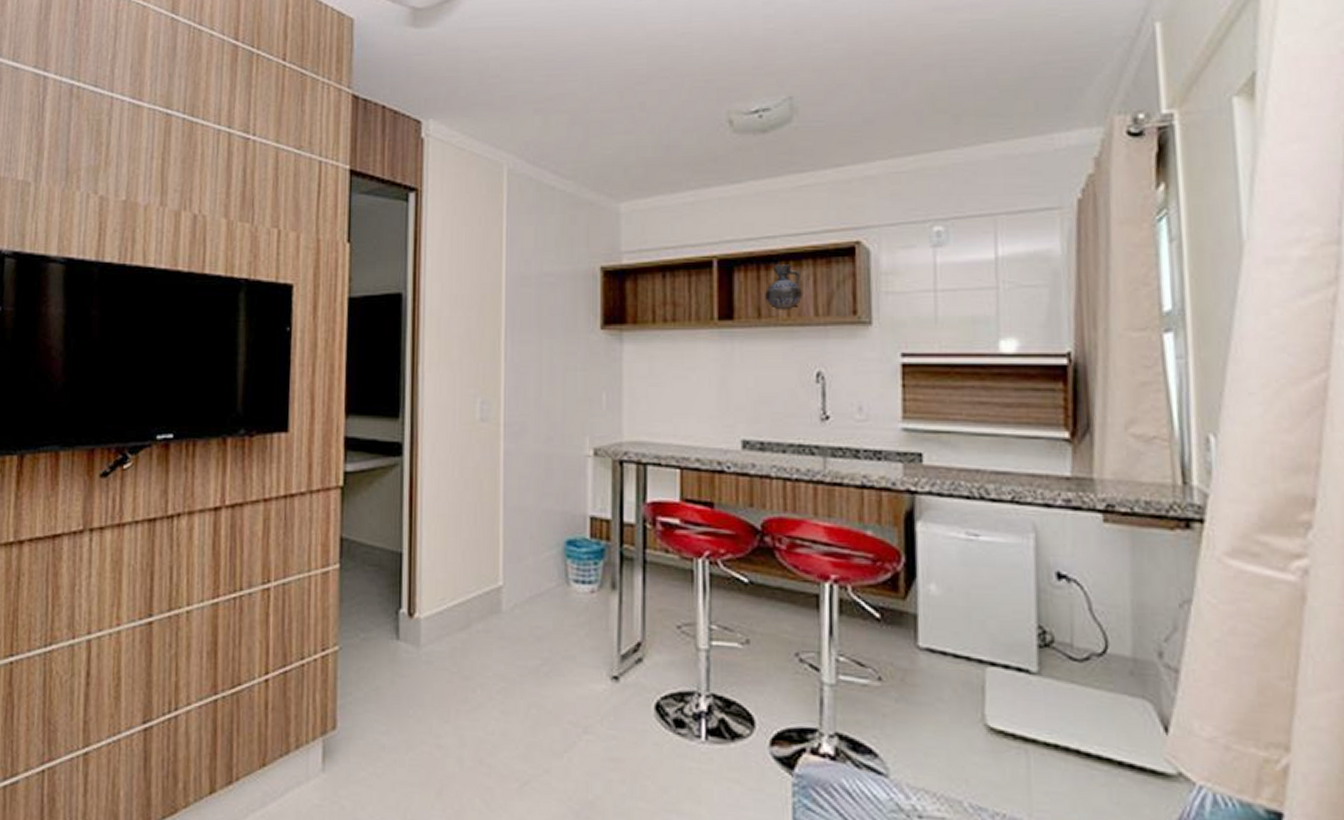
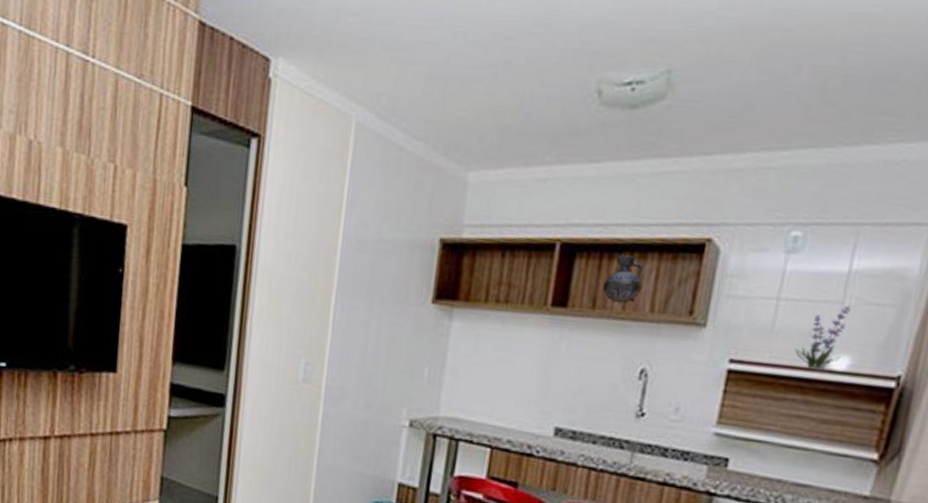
plant: none [962,290,1008,354] -> present [795,305,851,369]

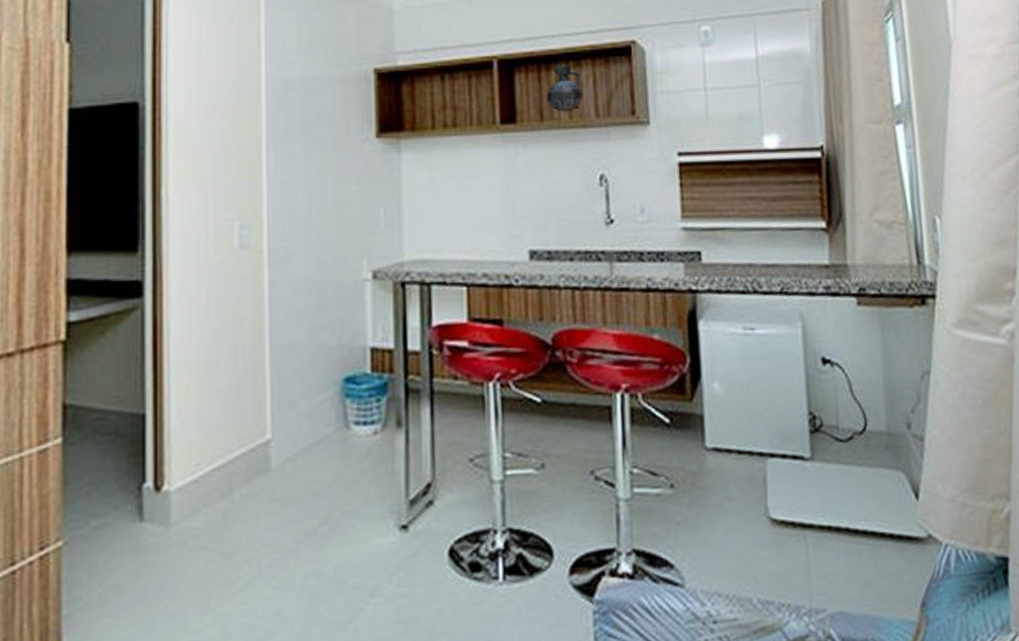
plant: present [795,305,851,369] -> none [731,87,771,150]

